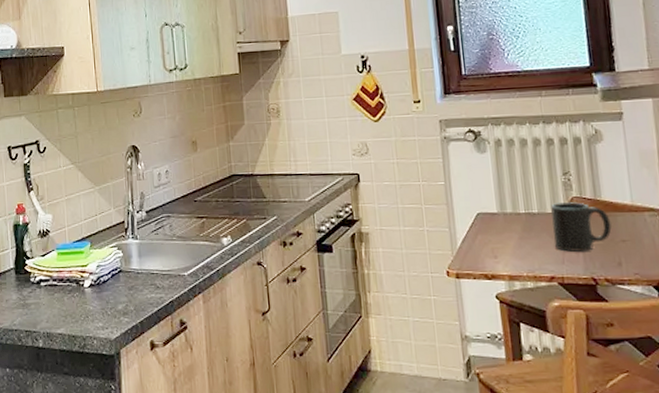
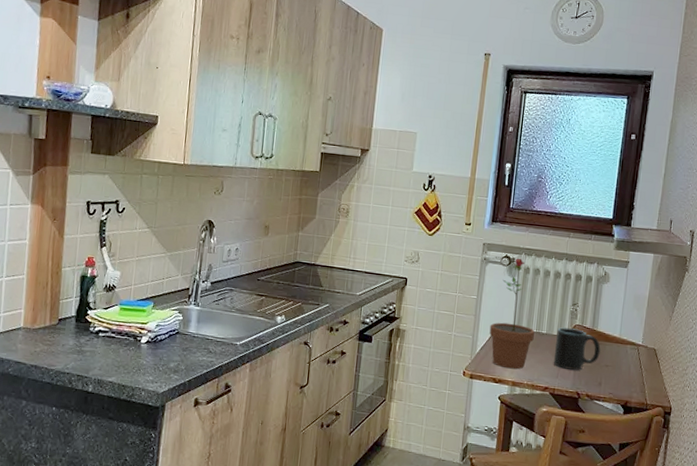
potted flower: none [467,130,524,261] -> present [489,258,535,369]

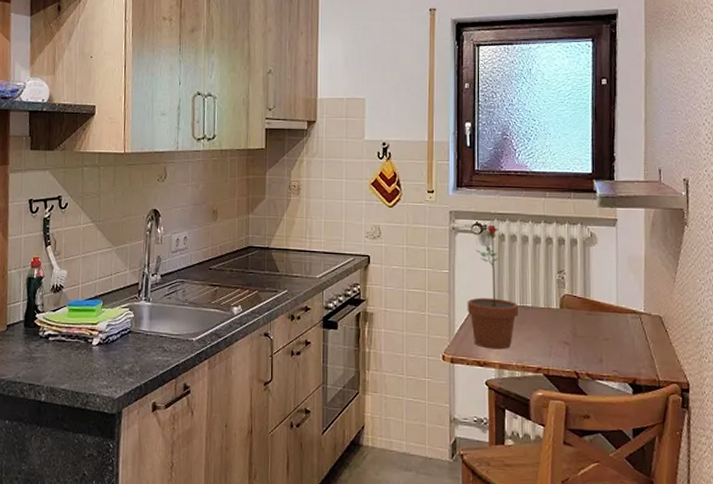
mug: present [553,327,601,370] -> none [543,299,597,346]

